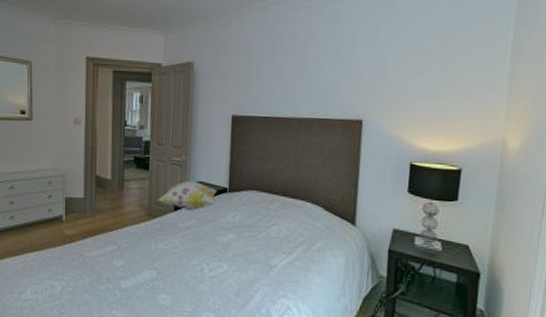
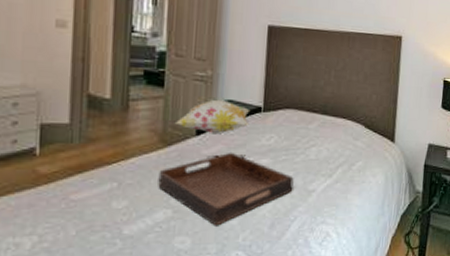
serving tray: none [145,226,257,289] -> present [158,152,294,226]

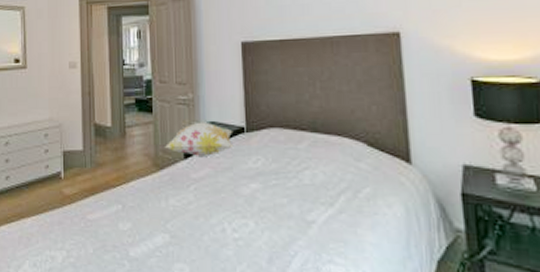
serving tray: present [158,152,294,226] -> none [155,175,289,256]

